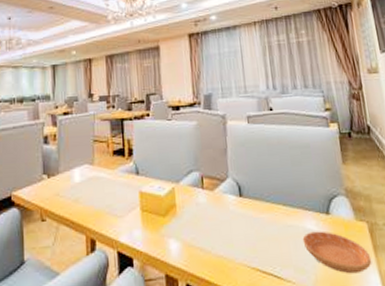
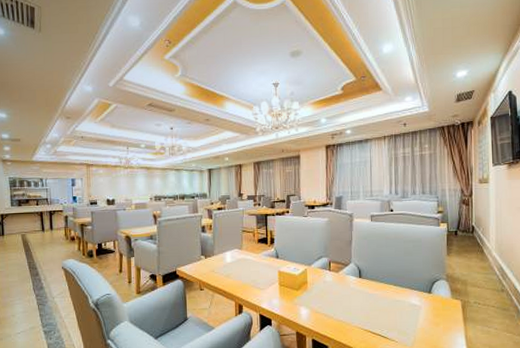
saucer: present [302,231,372,274] -> none [407,305,461,337]

